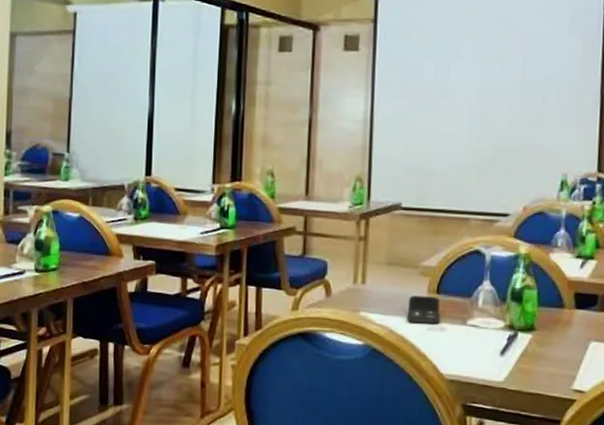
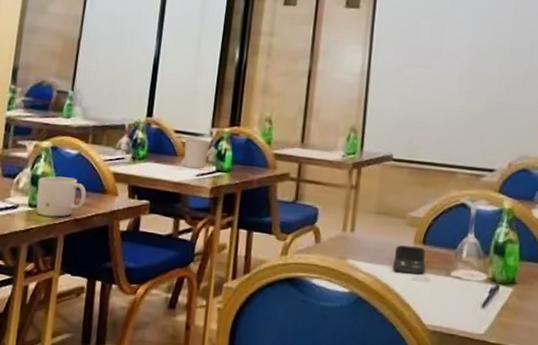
mug: none [42,240,92,282] -> present [36,176,87,218]
dixie cup: none [186,196,212,227] -> present [184,138,210,169]

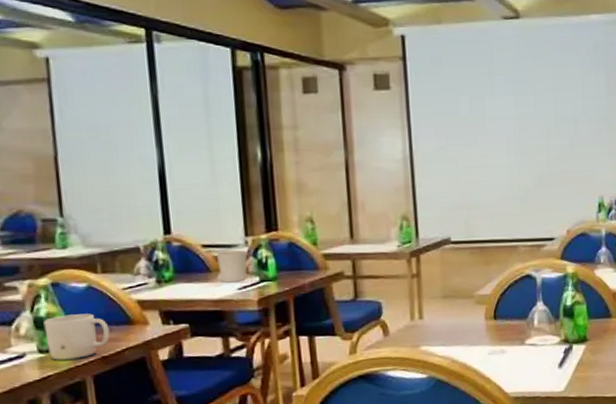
calculator: present [393,245,425,274] -> none [467,323,500,349]

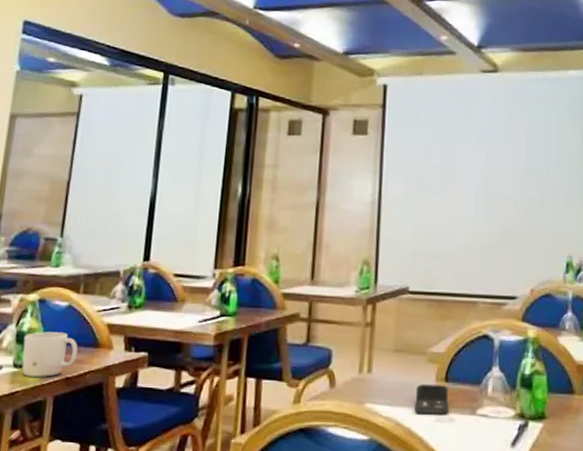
dixie cup: present [216,250,247,283] -> none [185,282,213,314]
calculator: none [467,323,500,349] -> present [414,384,449,414]

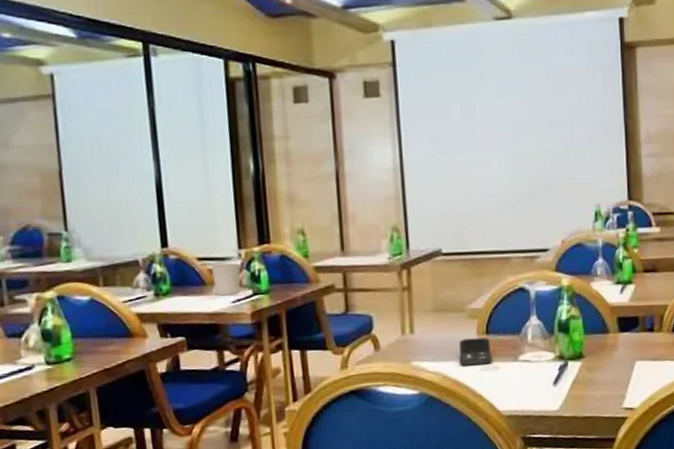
mug: present [21,332,78,378] -> none [50,326,112,373]
dixie cup: none [185,282,213,314] -> present [210,263,241,296]

